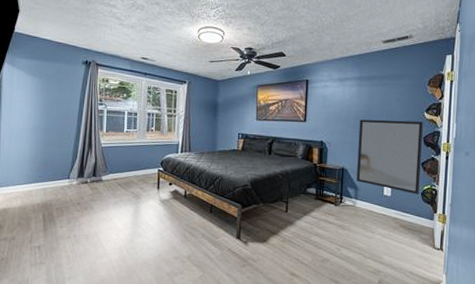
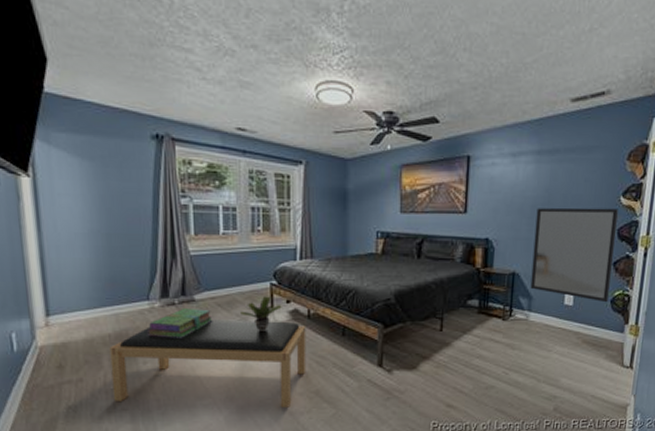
bench: none [35,195,183,269] -> present [109,319,306,408]
stack of books: none [65,185,113,209] -> present [146,307,212,338]
potted plant: none [134,179,166,207] -> present [239,296,282,332]

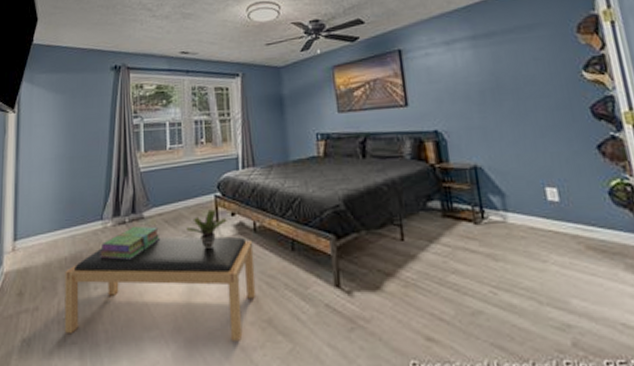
home mirror: present [530,207,618,303] -> none [485,84,605,196]

